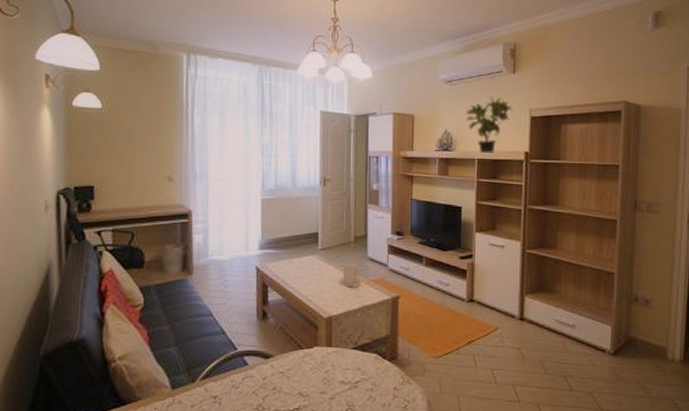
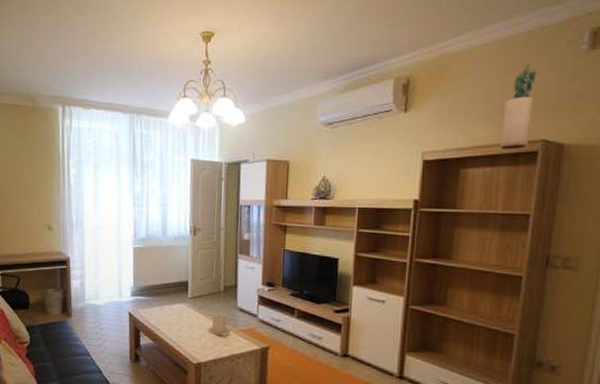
potted plant: present [466,97,513,153] -> none [346,139,403,202]
vase: none [592,37,616,109] -> present [500,63,537,150]

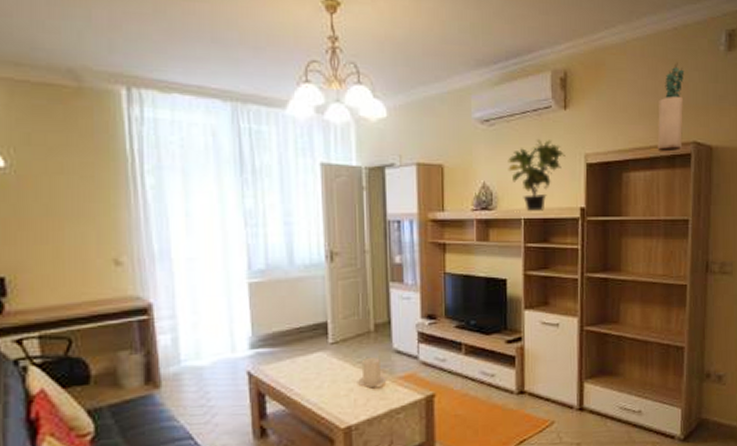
potted plant: none [346,139,403,202] -> present [508,139,565,211]

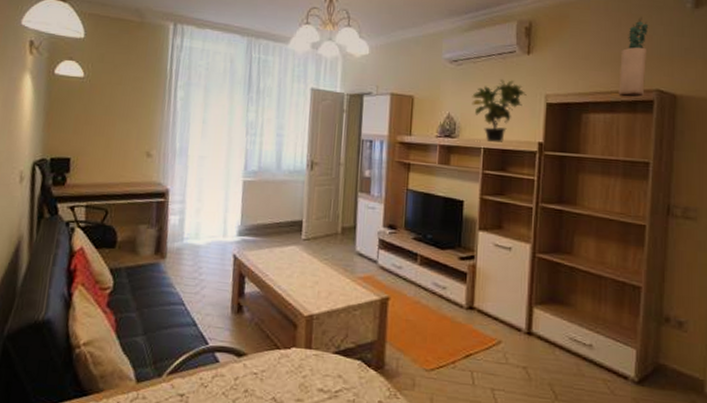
candle: present [357,357,387,387] -> none [321,255,348,283]

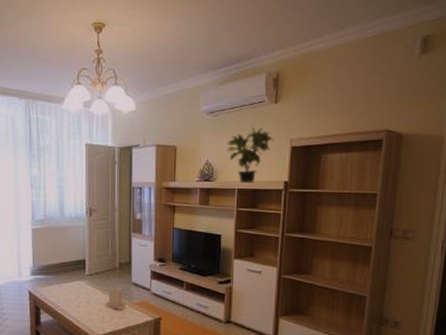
candle: none [321,255,348,283] -> present [104,287,127,309]
vase: present [618,17,649,98] -> none [353,64,381,138]

